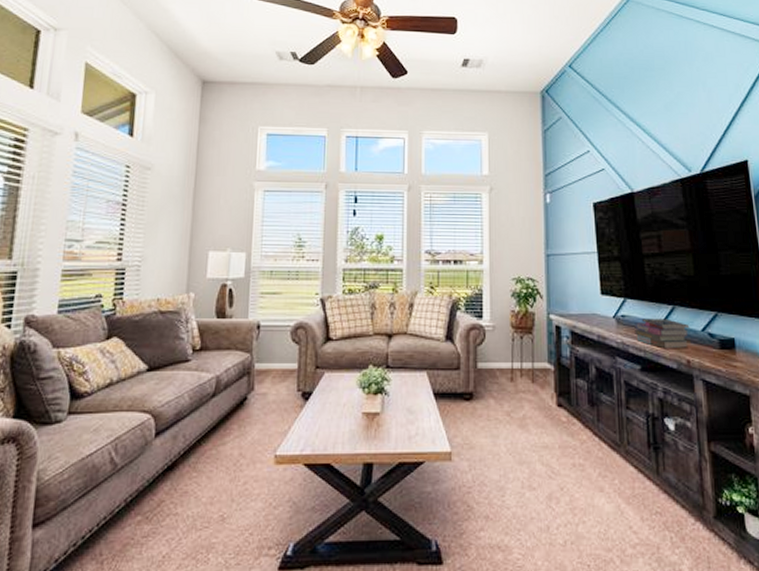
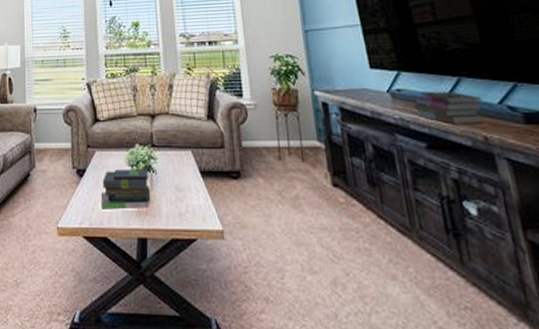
books: none [326,392,381,436] -> present [100,169,151,211]

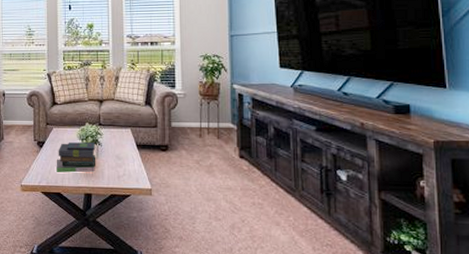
books: present [414,91,484,125] -> none [311,87,365,114]

